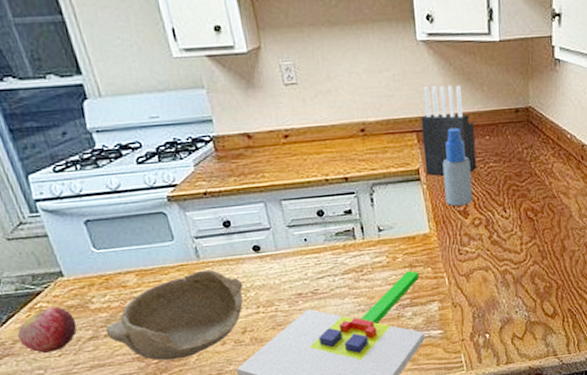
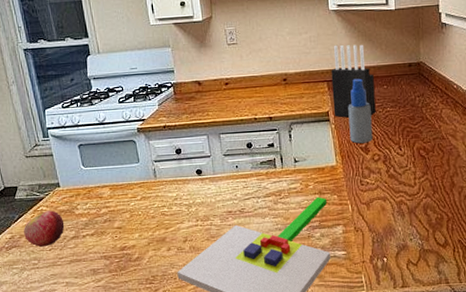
bowl: present [105,269,244,361] -> none [84,187,187,261]

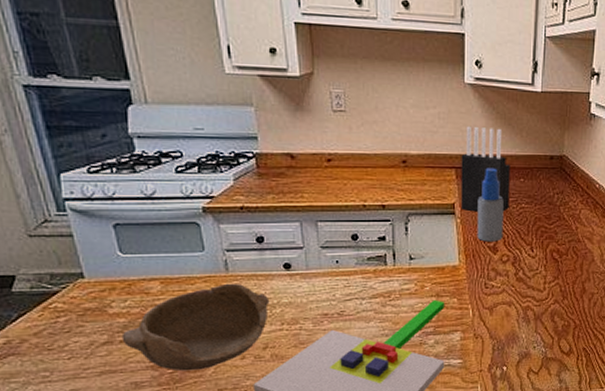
apple: present [24,210,65,247] -> none [27,308,92,355]
bowl: none [84,187,187,261] -> present [121,283,270,372]

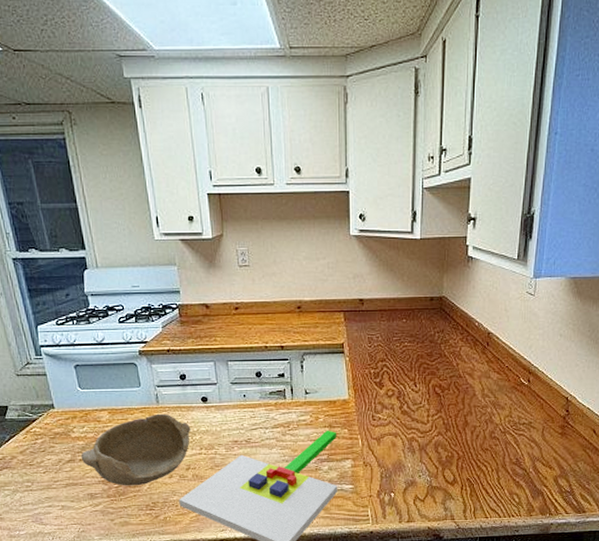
knife block: present [460,125,510,212] -> none [348,273,393,351]
spray bottle: present [477,167,504,242] -> none [364,310,388,378]

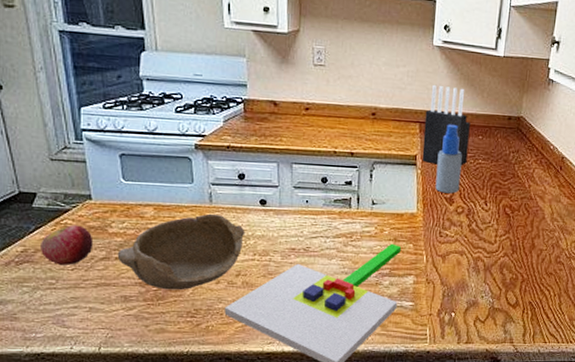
apple: none [15,432,60,469] -> present [41,225,94,265]
knife block: none [348,273,393,351] -> present [422,84,470,166]
spray bottle: none [364,310,388,378] -> present [435,124,462,194]

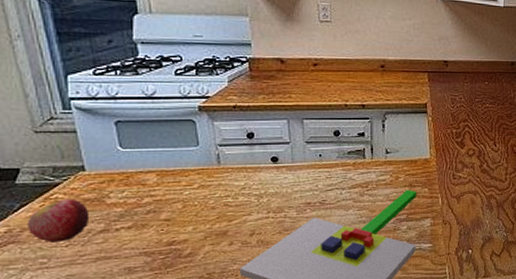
bowl: present [117,213,245,290] -> none [117,175,258,257]
knife block: present [422,84,470,166] -> none [432,35,476,111]
spray bottle: present [435,124,462,194] -> none [446,72,470,138]

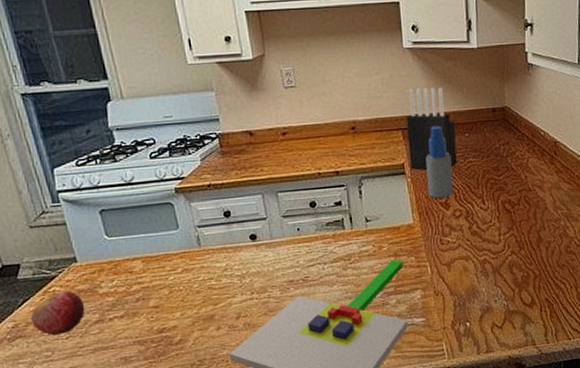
knife block: none [432,35,476,111] -> present [406,87,457,170]
spray bottle: none [446,72,470,138] -> present [425,125,454,199]

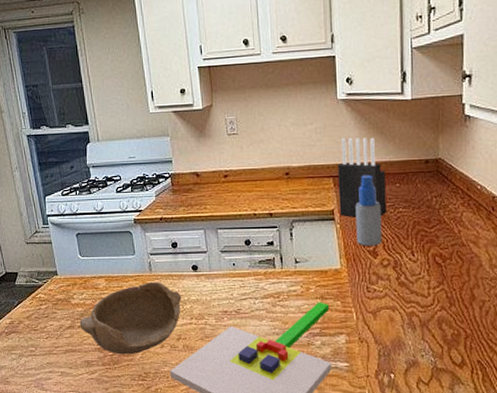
apple: present [31,290,86,335] -> none [23,298,61,334]
bowl: none [111,256,240,345] -> present [79,281,182,355]

